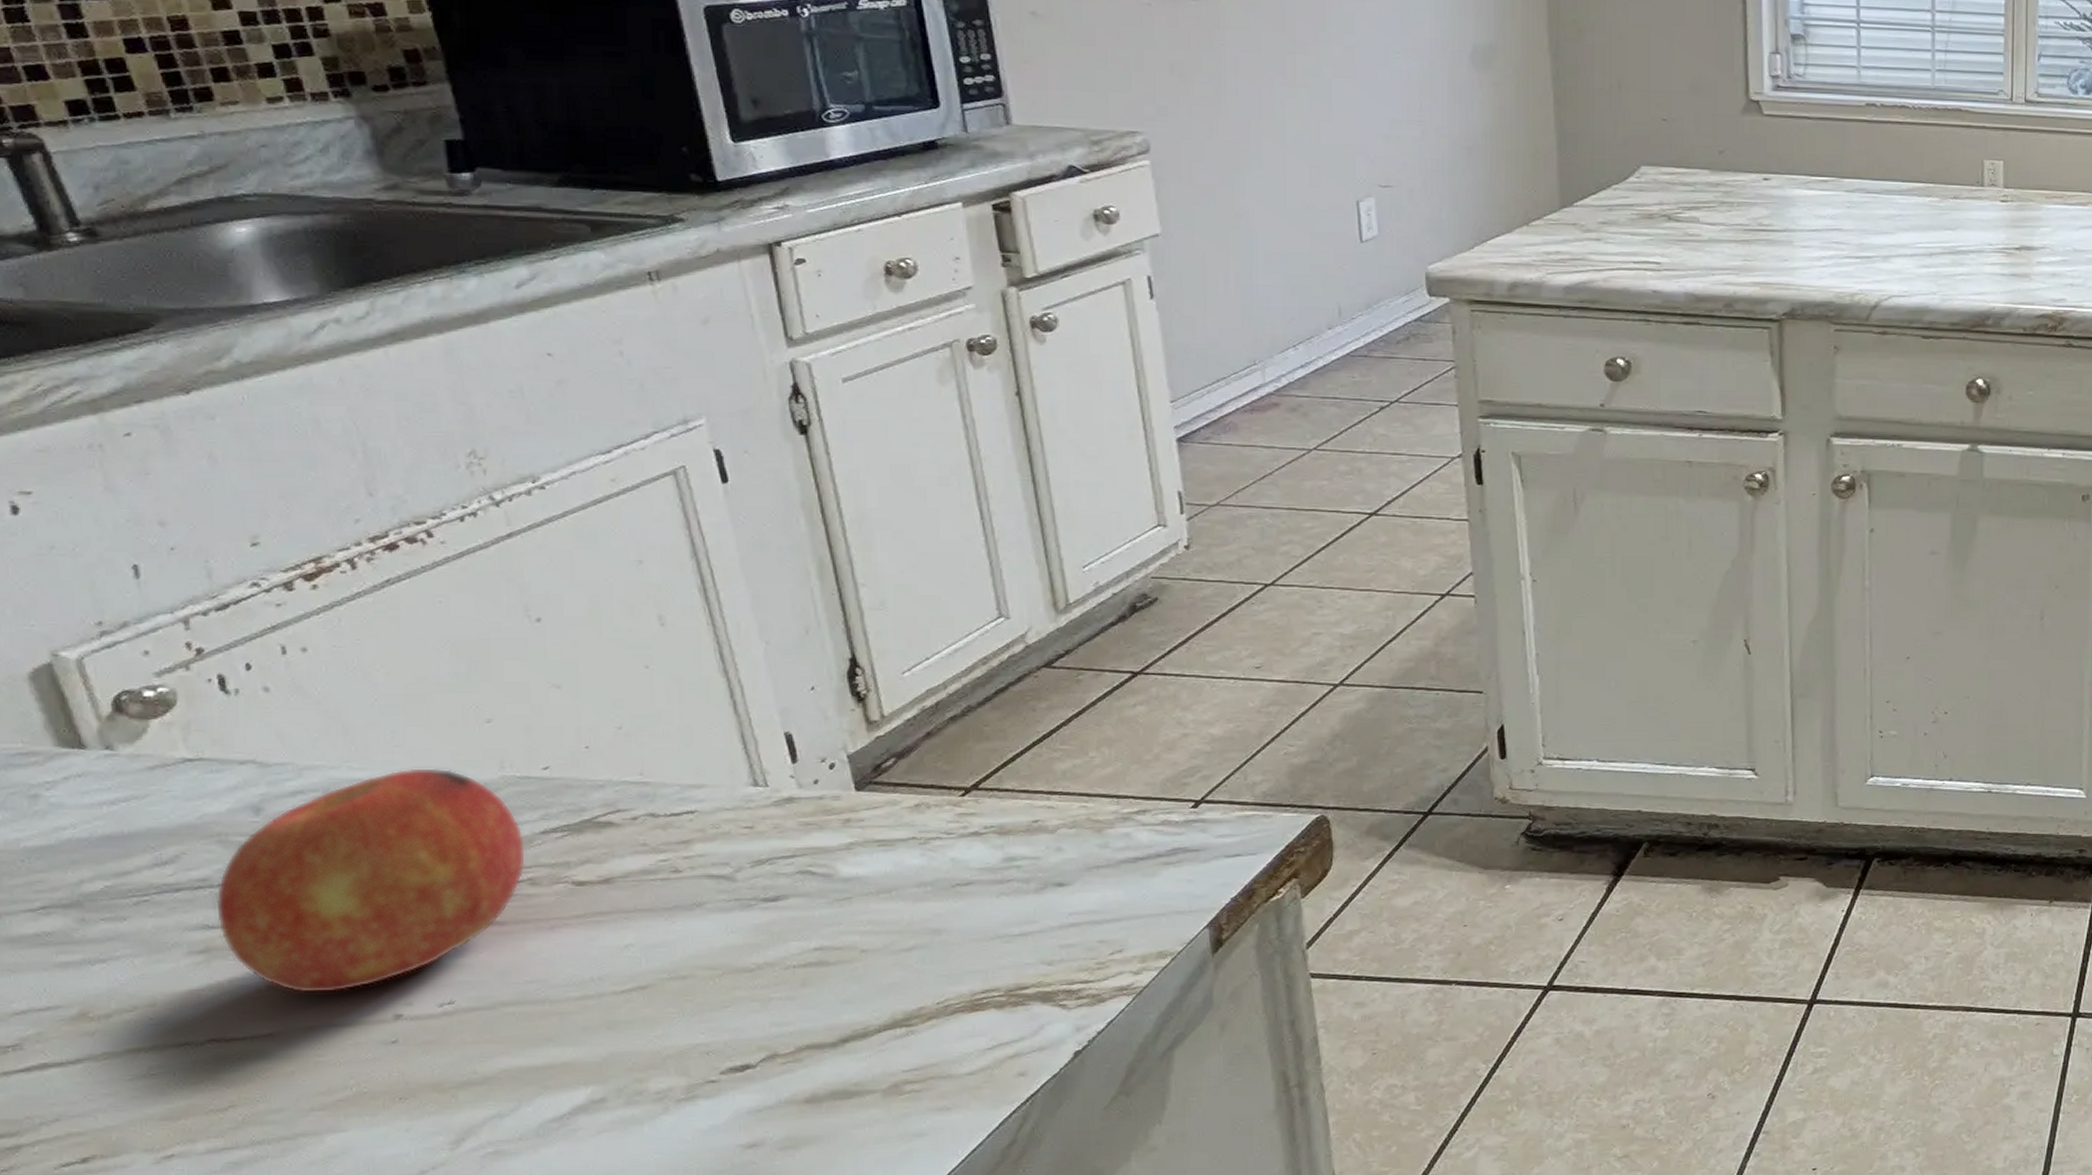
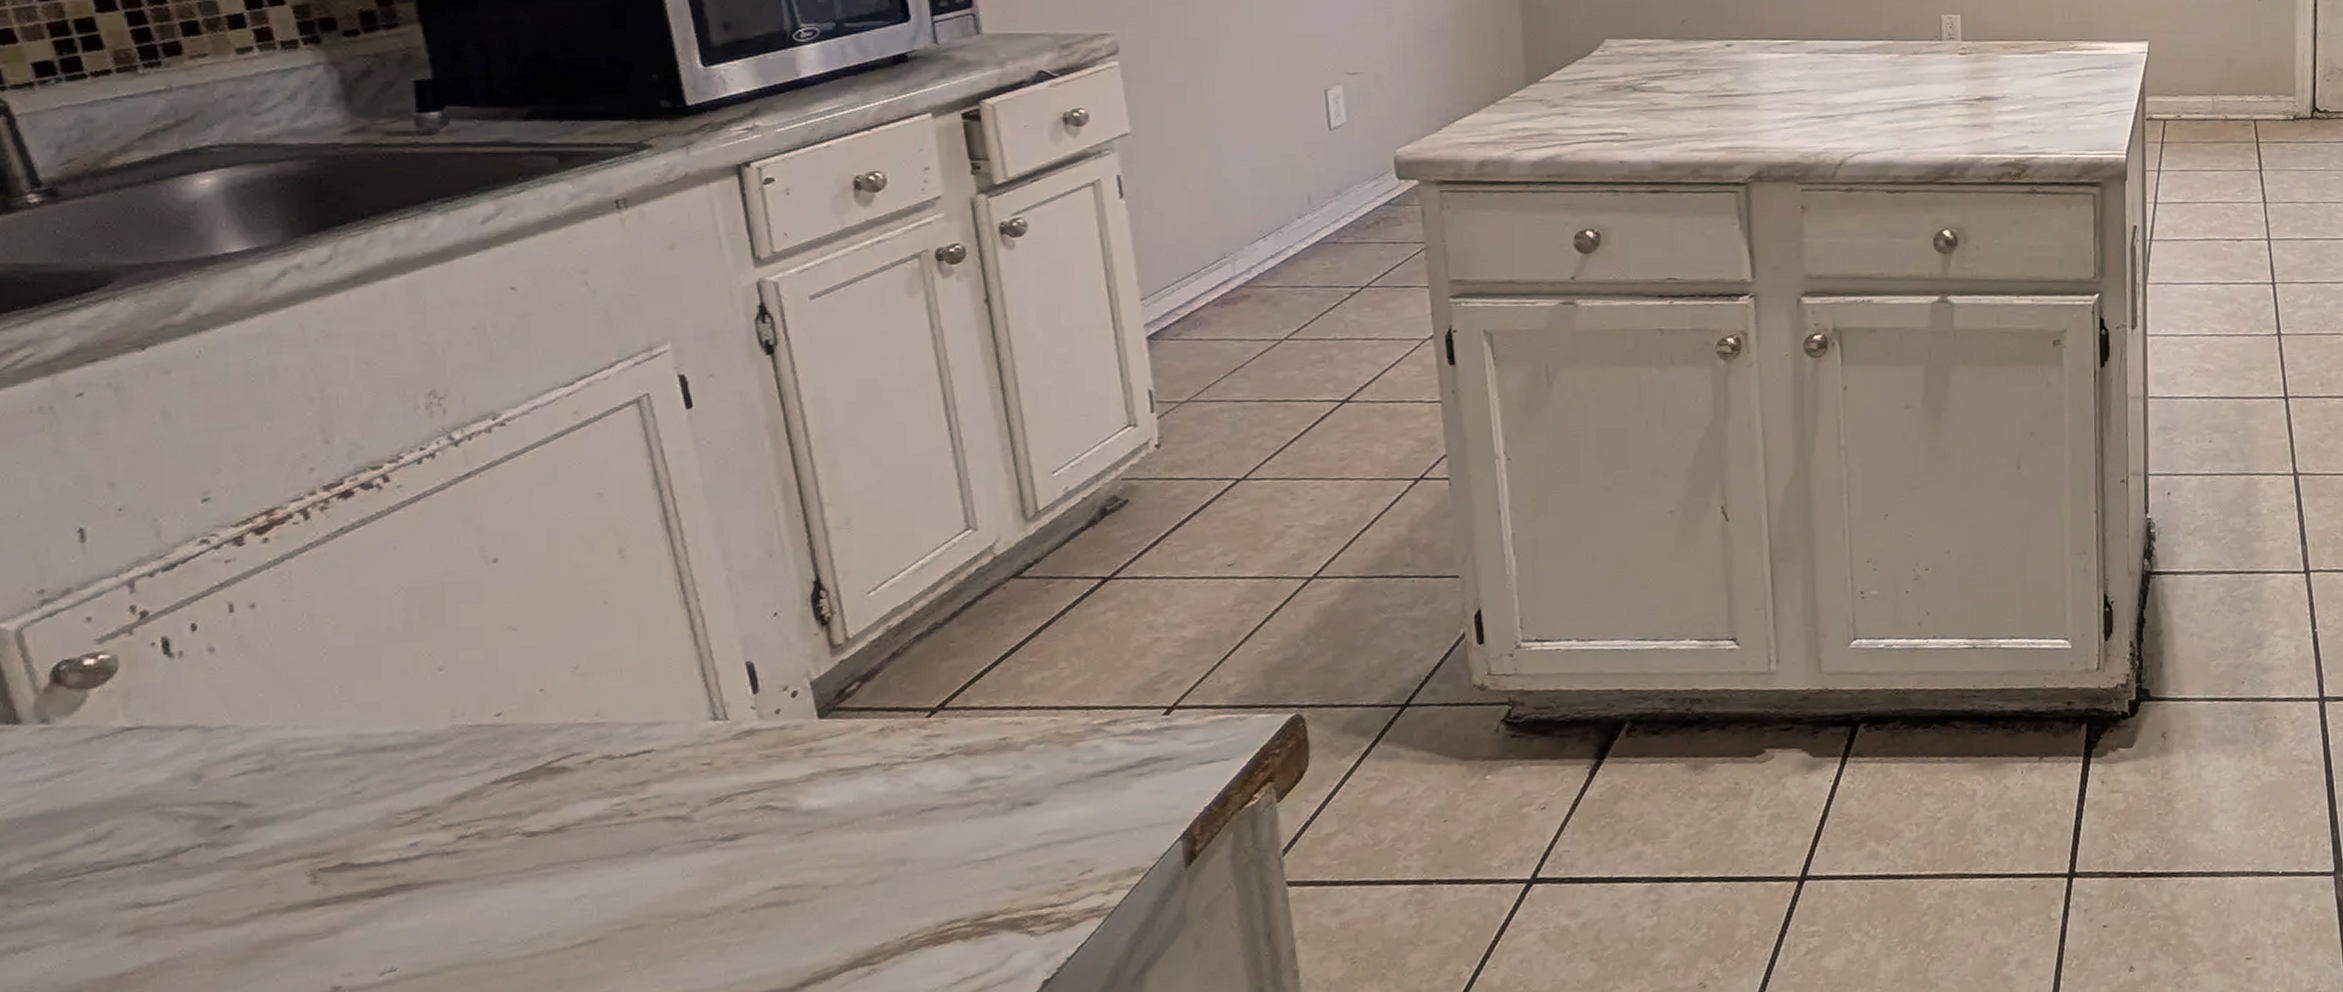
fruit: present [215,767,527,994] -> none [148,721,476,970]

